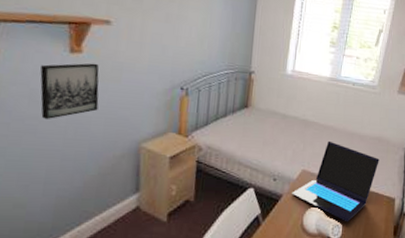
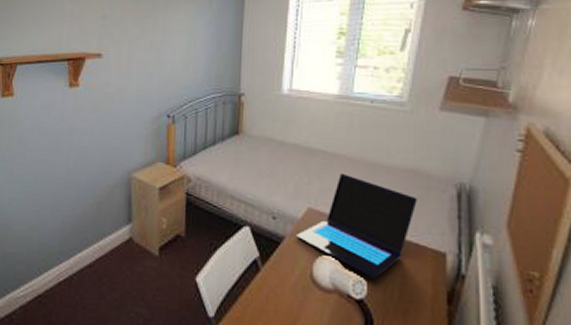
wall art: present [40,63,99,120] -> none [47,95,94,151]

